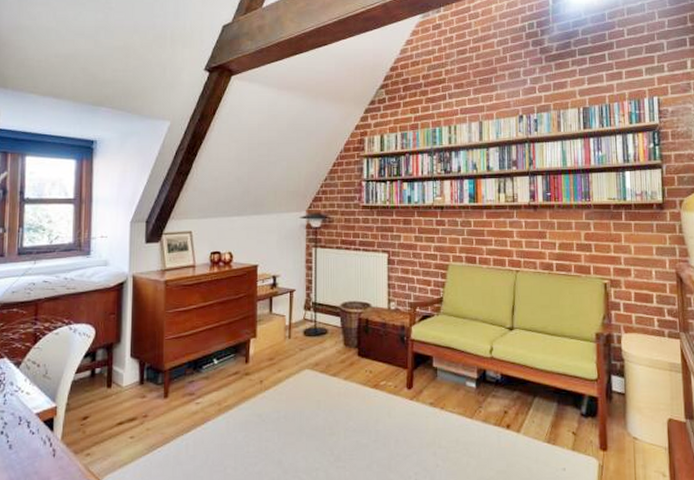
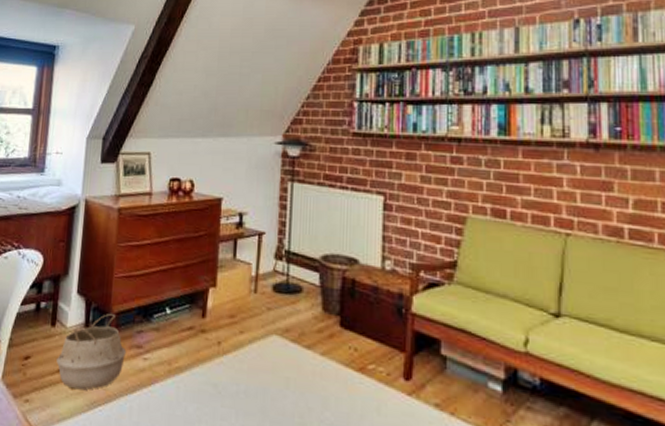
woven basket: none [115,369,180,438] -> present [56,313,127,390]

